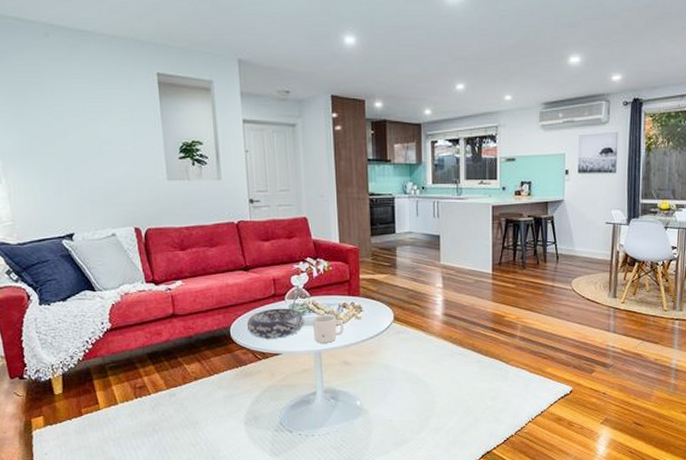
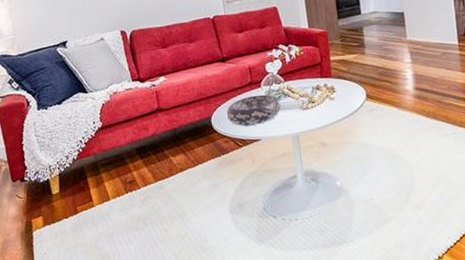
mug: present [312,314,344,343] -> none [287,97,319,127]

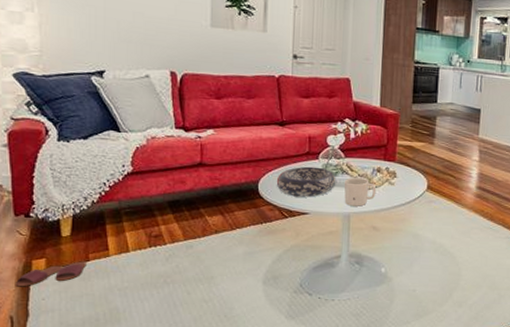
slippers: none [21,214,76,245] -> present [16,261,86,287]
mug: none [287,97,319,127] -> present [343,177,377,207]

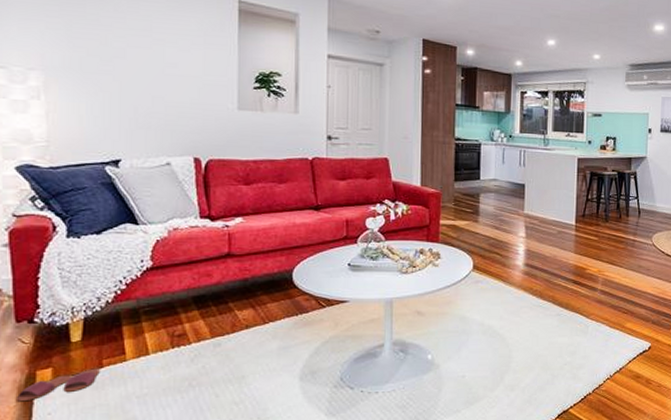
decorative bowl: present [276,166,336,198] -> none [312,251,377,284]
mug: present [343,177,377,207] -> none [385,260,420,291]

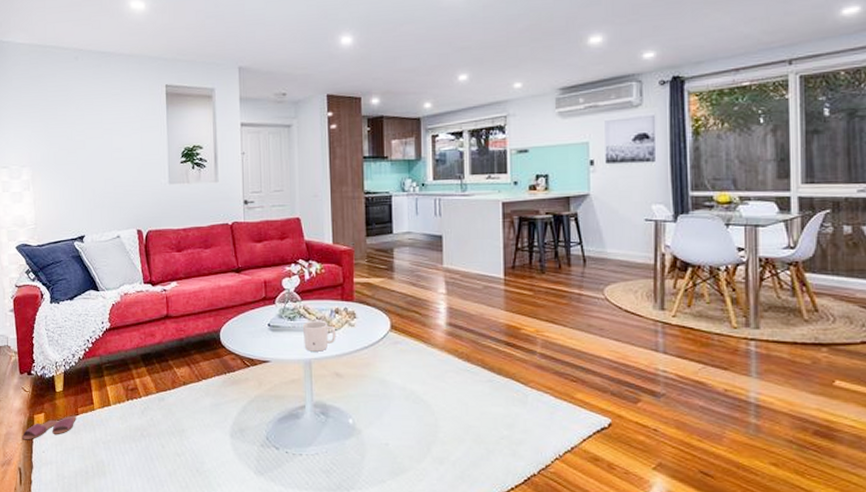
mug: none [385,260,420,291] -> present [302,320,336,352]

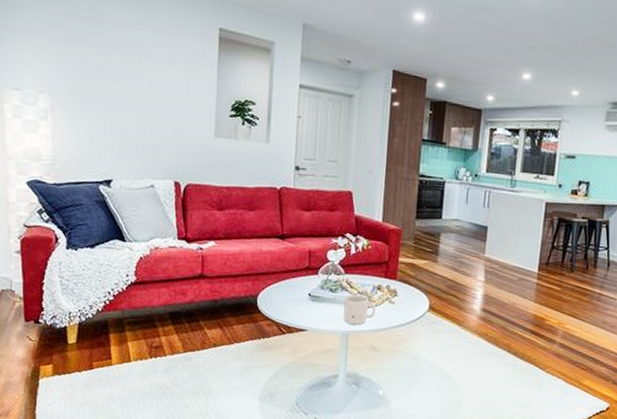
slippers: present [22,415,76,440] -> none [25,369,90,392]

